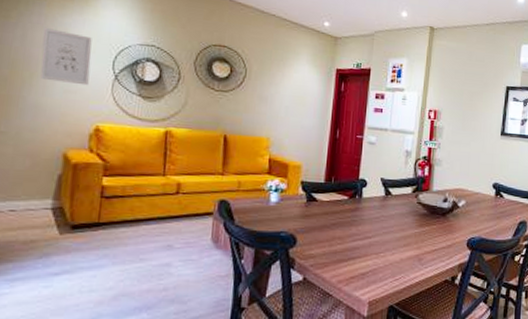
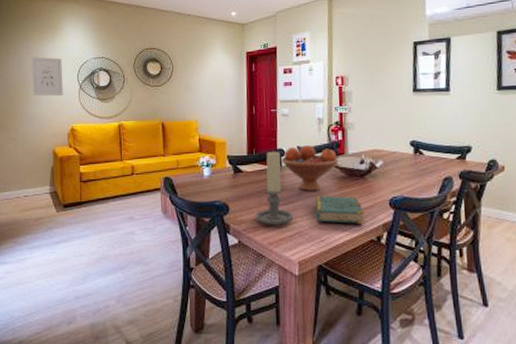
candle holder: none [325,180,369,263] -> present [255,151,294,226]
fruit bowl: none [362,177,422,227] -> present [281,144,339,191]
book: none [392,231,442,264] -> present [315,195,365,225]

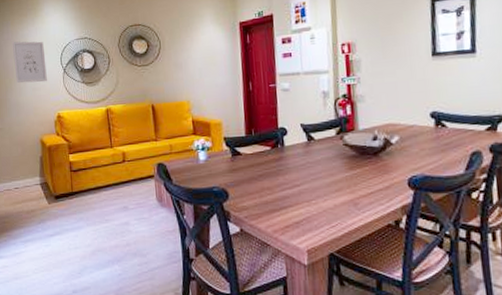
candle holder: present [255,151,294,226] -> none [257,130,300,212]
fruit bowl: present [281,144,339,191] -> none [283,121,348,173]
book: present [315,195,365,225] -> none [323,176,380,208]

